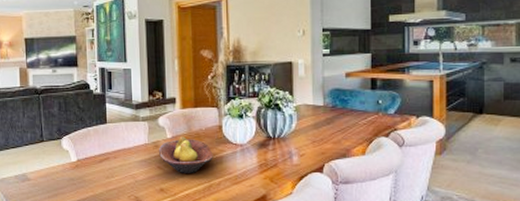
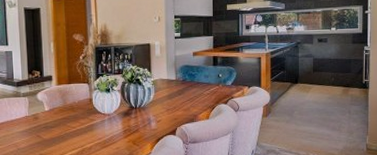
fruit bowl: present [158,136,213,173] -> none [37,109,85,140]

